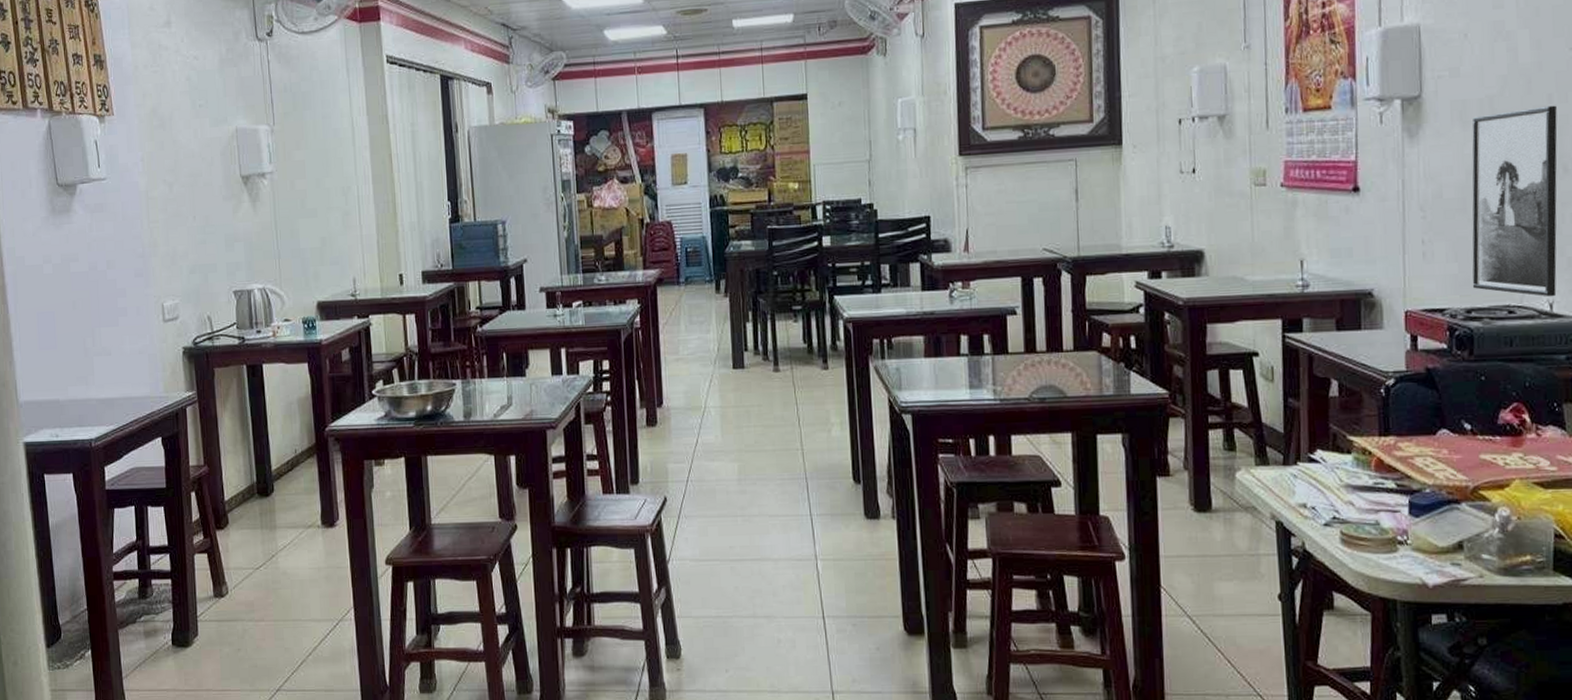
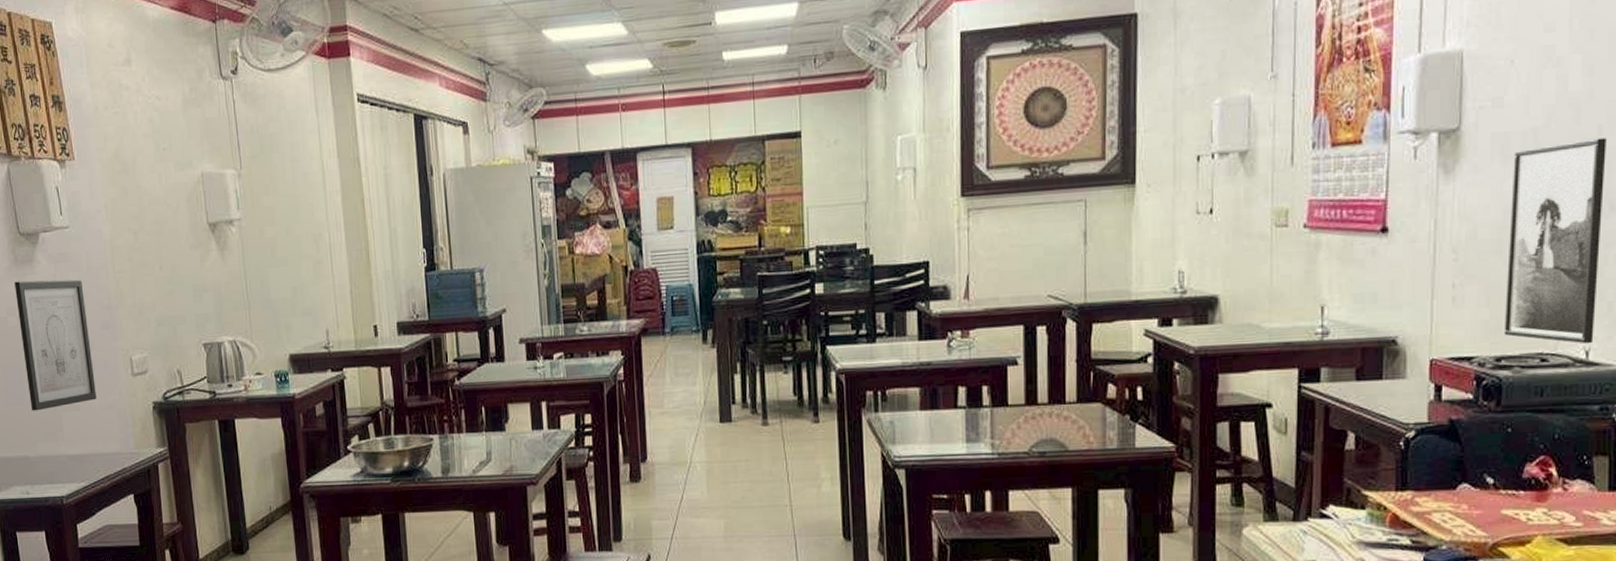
wall art: none [51,228,128,356] -> present [14,279,97,411]

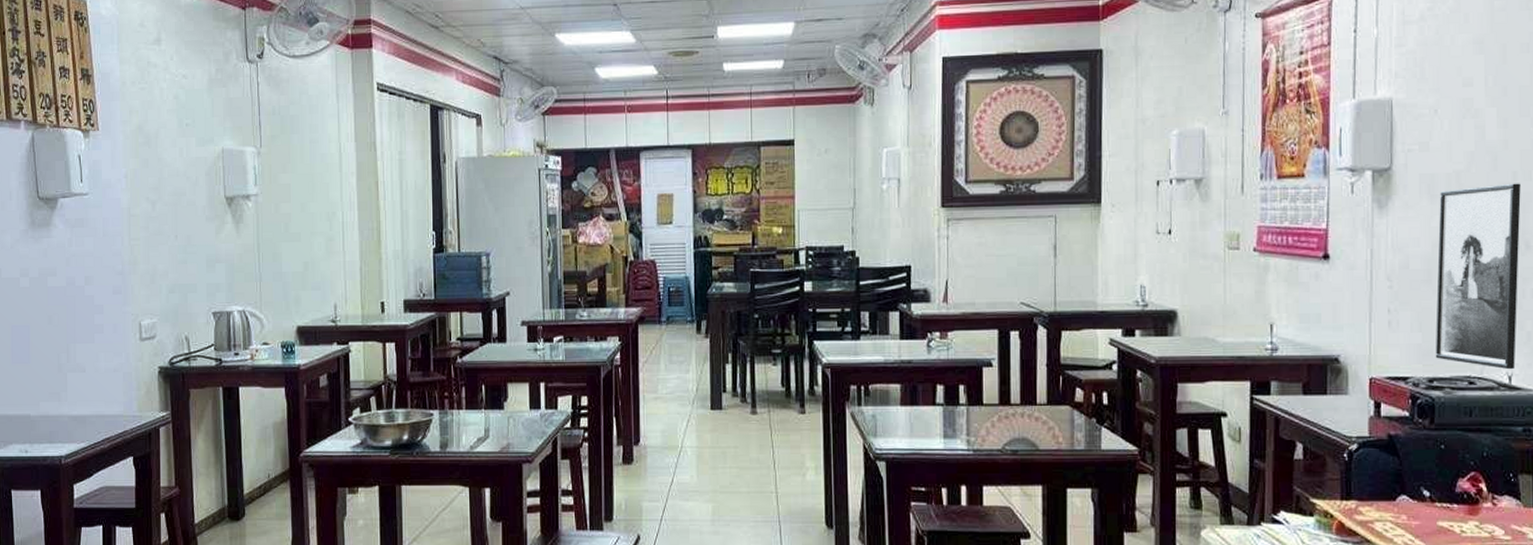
wall art: present [14,279,97,411] -> none [30,243,103,371]

